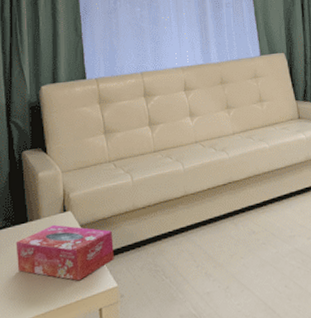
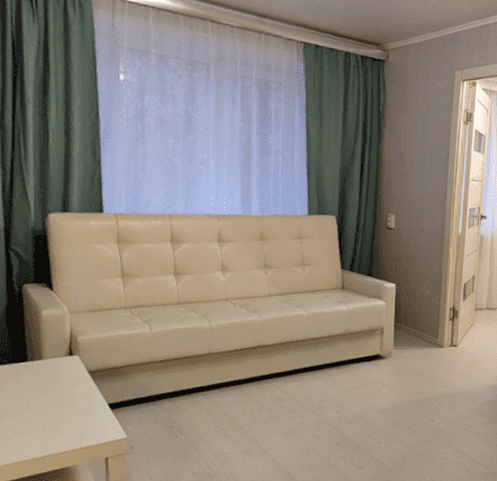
tissue box: present [16,224,114,281] -> none [12,367,125,428]

